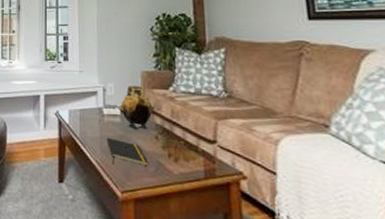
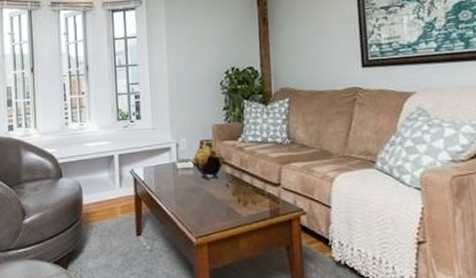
notepad: present [106,138,149,166] -> none [180,190,221,214]

